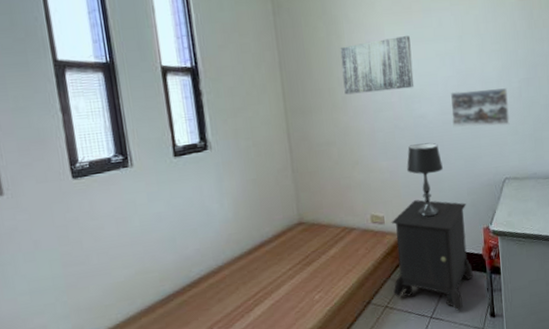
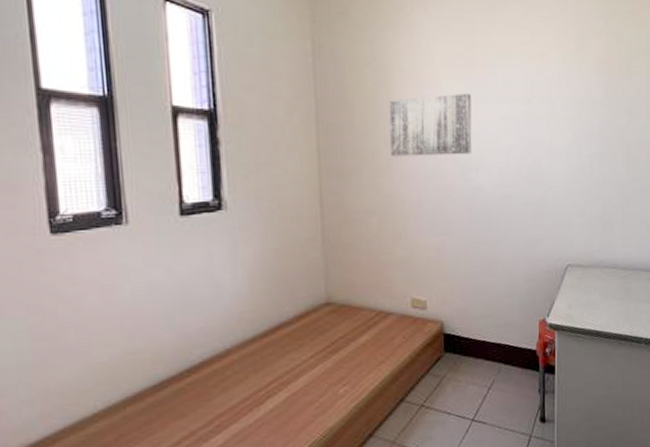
nightstand: present [391,199,474,311] -> none [431,284,524,414]
table lamp: present [407,142,443,218] -> none [457,219,498,305]
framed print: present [450,88,510,128] -> none [511,161,578,206]

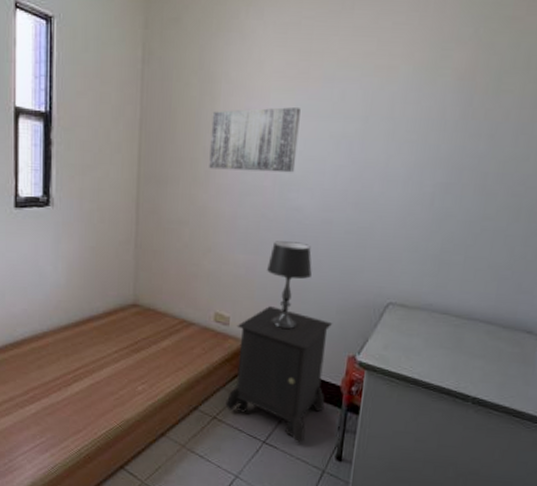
nightstand: none [431,284,524,414] -> present [225,306,333,443]
table lamp: none [457,219,498,305] -> present [267,241,312,330]

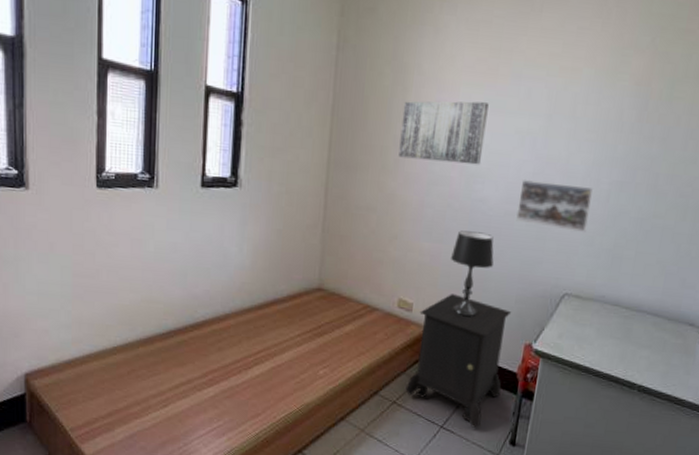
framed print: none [333,185,417,239] -> present [515,179,594,233]

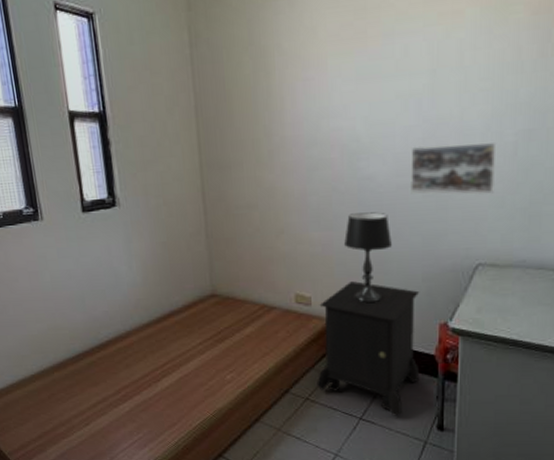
wall art: present [398,101,489,165] -> none [268,71,363,148]

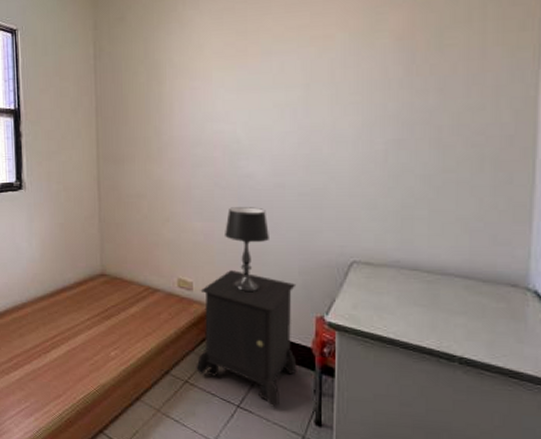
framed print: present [409,142,497,196] -> none [285,149,368,197]

